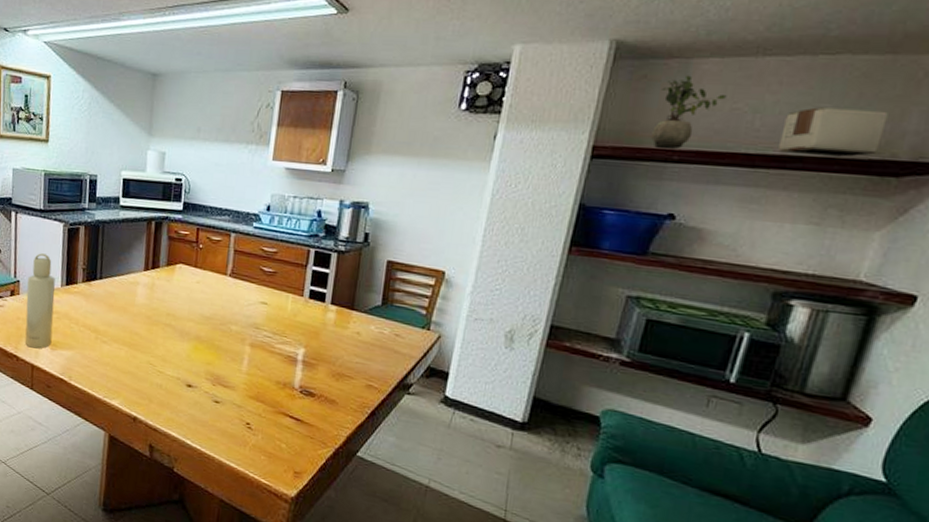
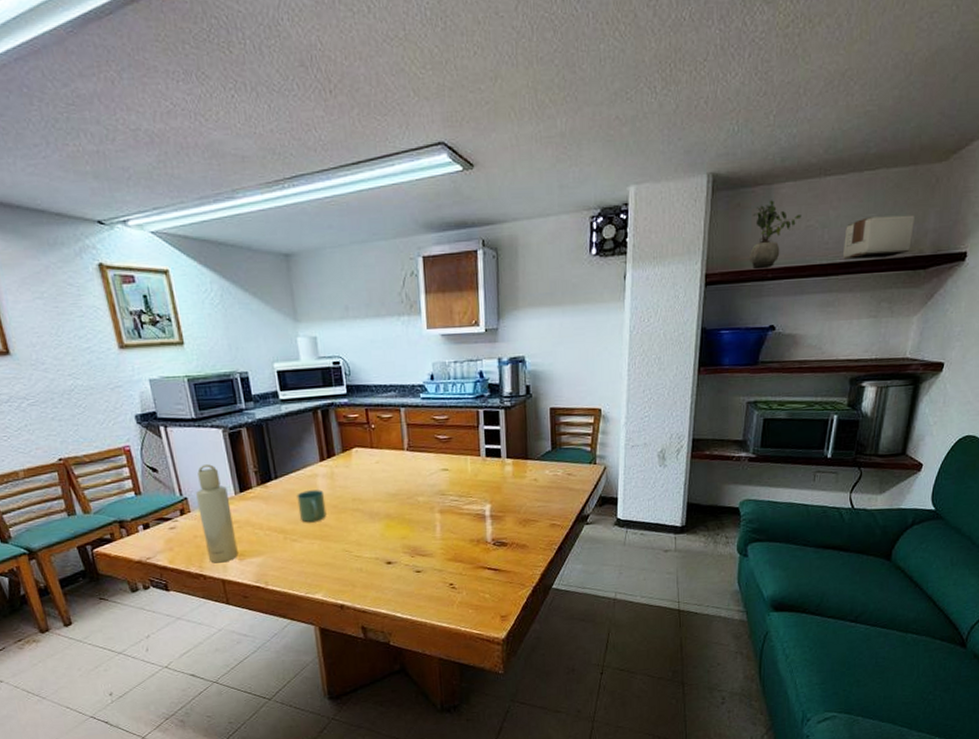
cup: none [113,296,142,328] -> present [297,490,327,522]

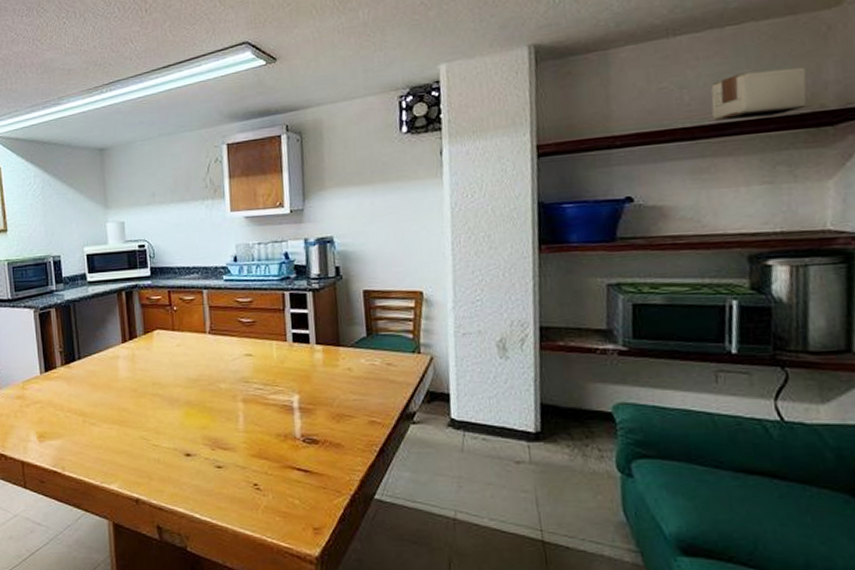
bottle: present [196,464,238,563] -> none [5,343,39,444]
cup: present [297,490,327,522] -> none [98,372,126,405]
potted plant: present [750,200,802,270] -> none [588,65,651,138]

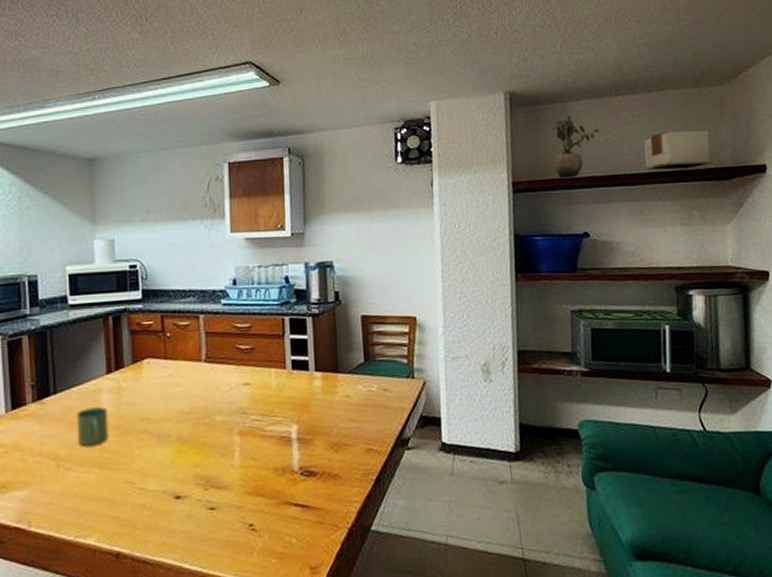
cup: none [98,372,126,405] -> present [76,407,109,446]
potted plant: none [588,65,651,138] -> present [552,116,600,179]

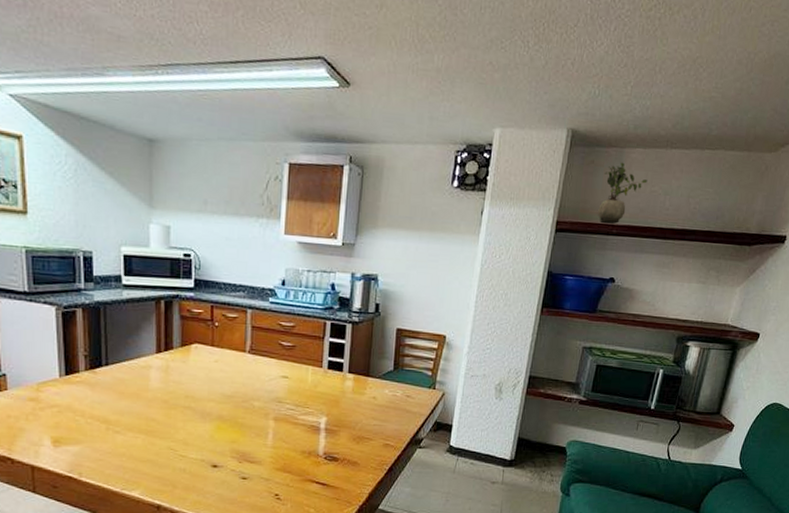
cup: present [76,407,109,446] -> none [126,381,156,415]
box: present [644,130,711,170] -> none [680,191,745,231]

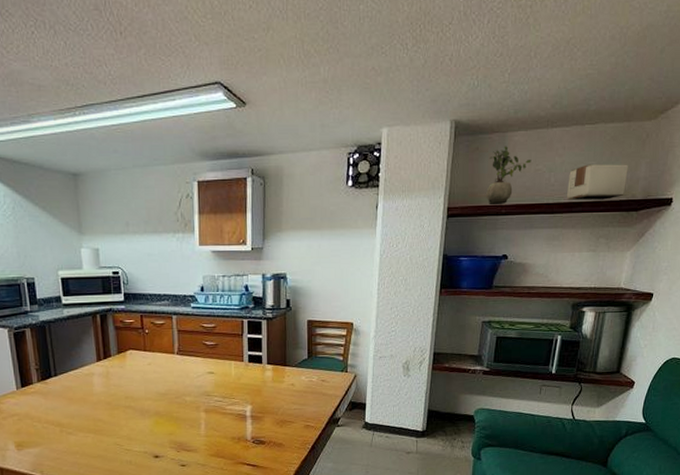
box: none [680,191,745,231] -> present [567,164,628,200]

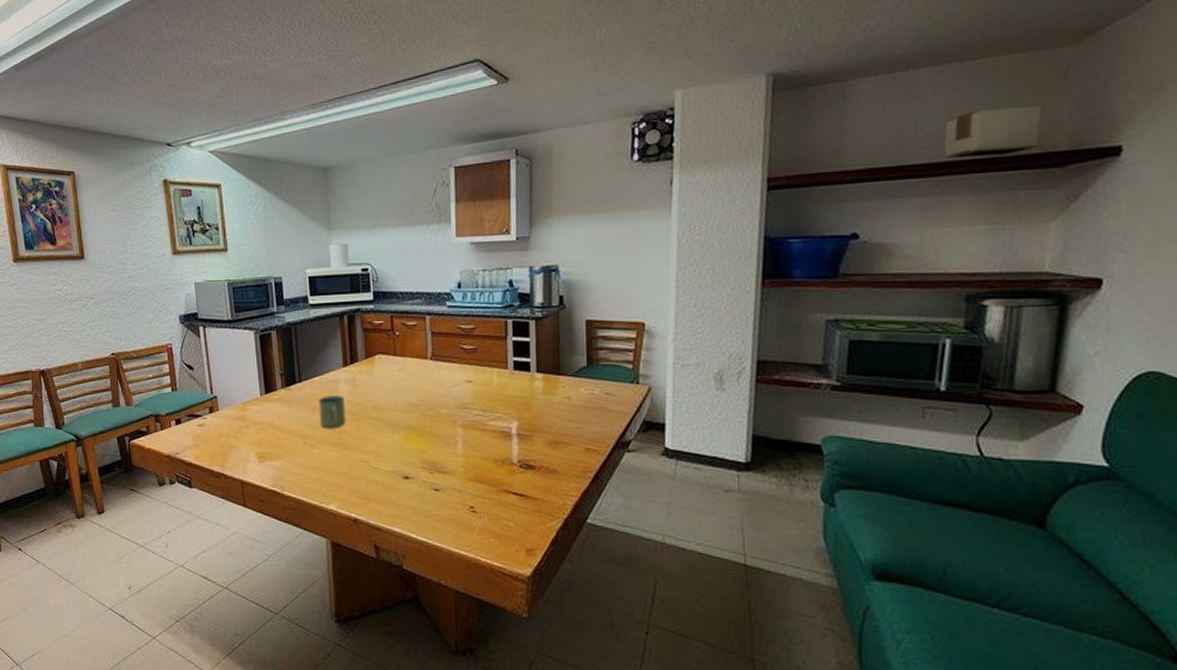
cup: none [74,387,101,417] -> present [318,395,346,428]
potted plant: present [486,146,532,205] -> none [822,97,886,172]

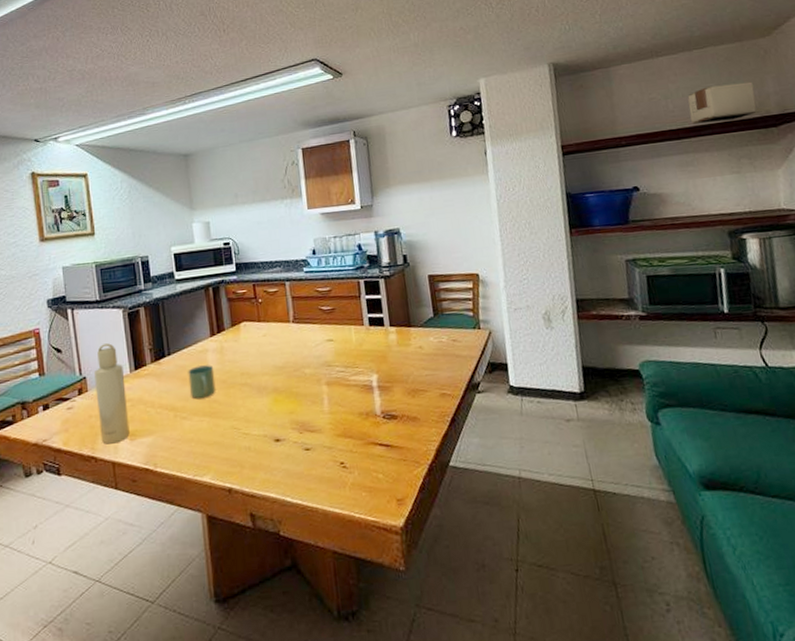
bottle: none [225,365,259,464] -> present [94,343,130,444]

